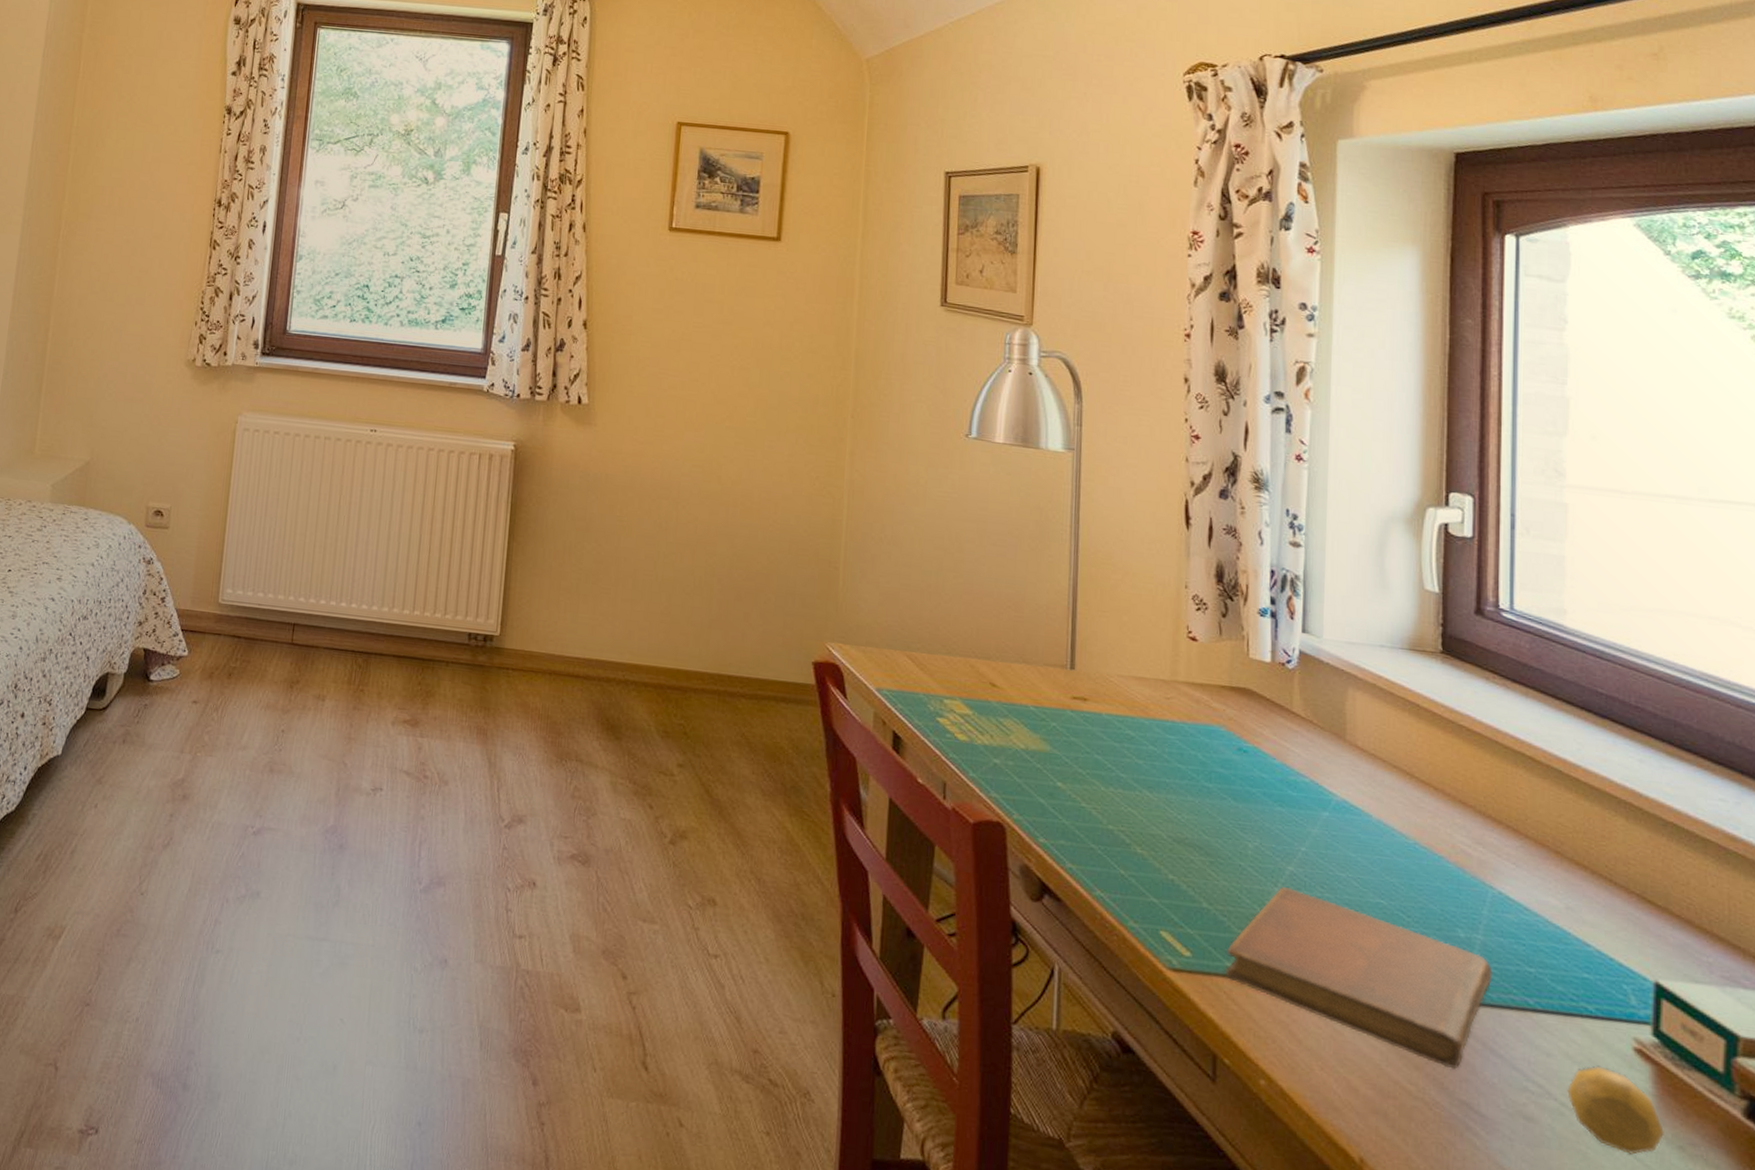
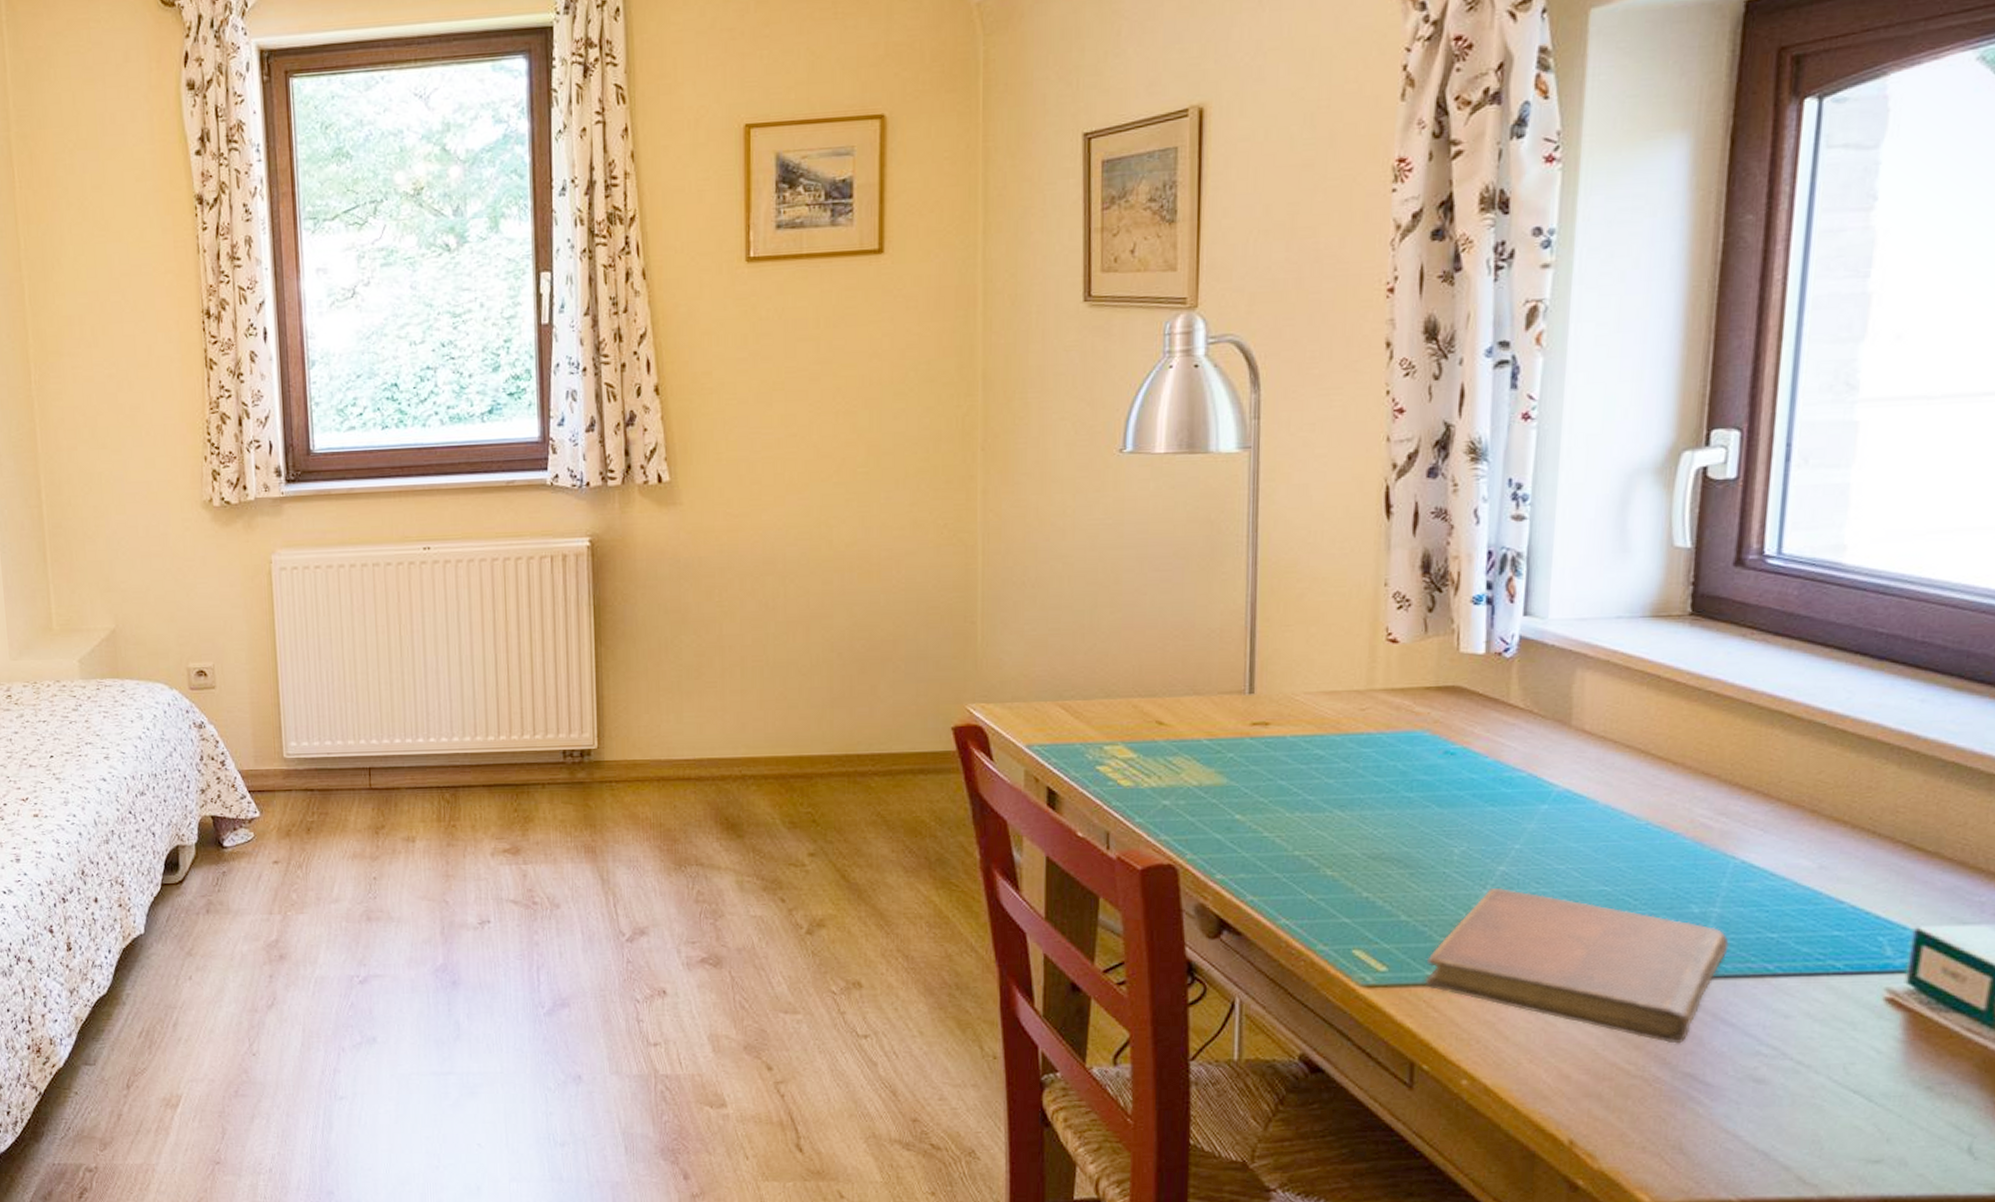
decorative egg: present [1567,1065,1664,1155] -> none [1805,1020,1911,1101]

